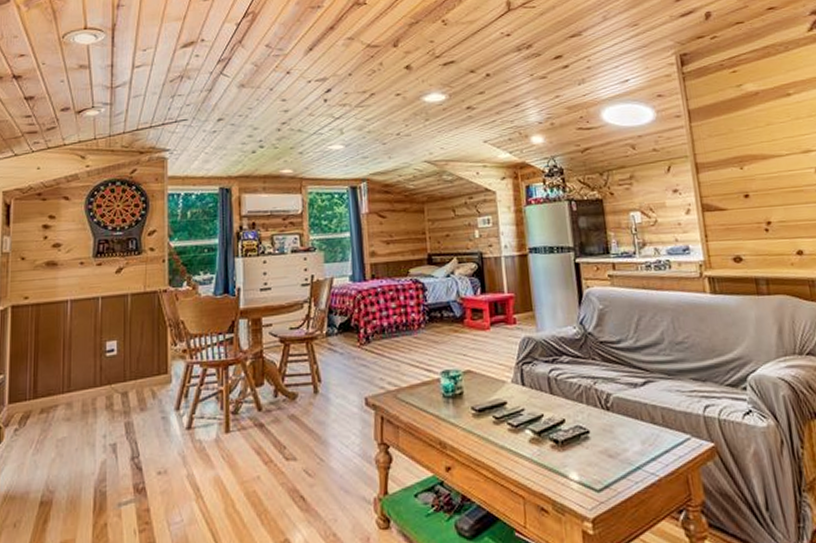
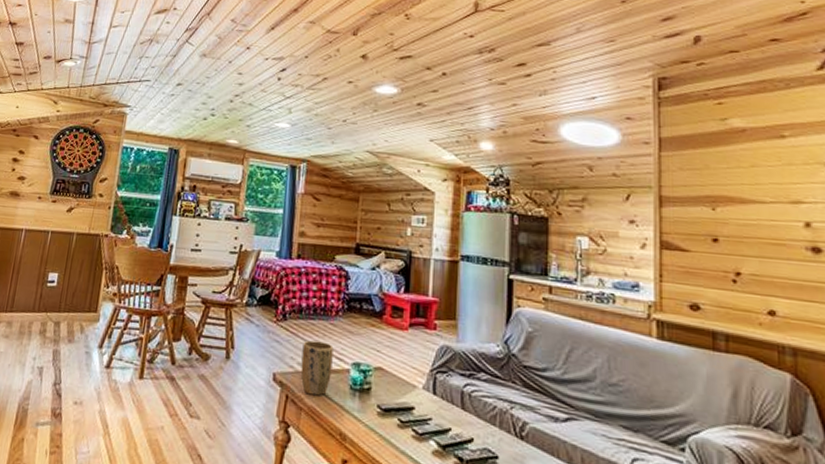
plant pot: none [390,357,423,412] -> present [300,340,334,396]

